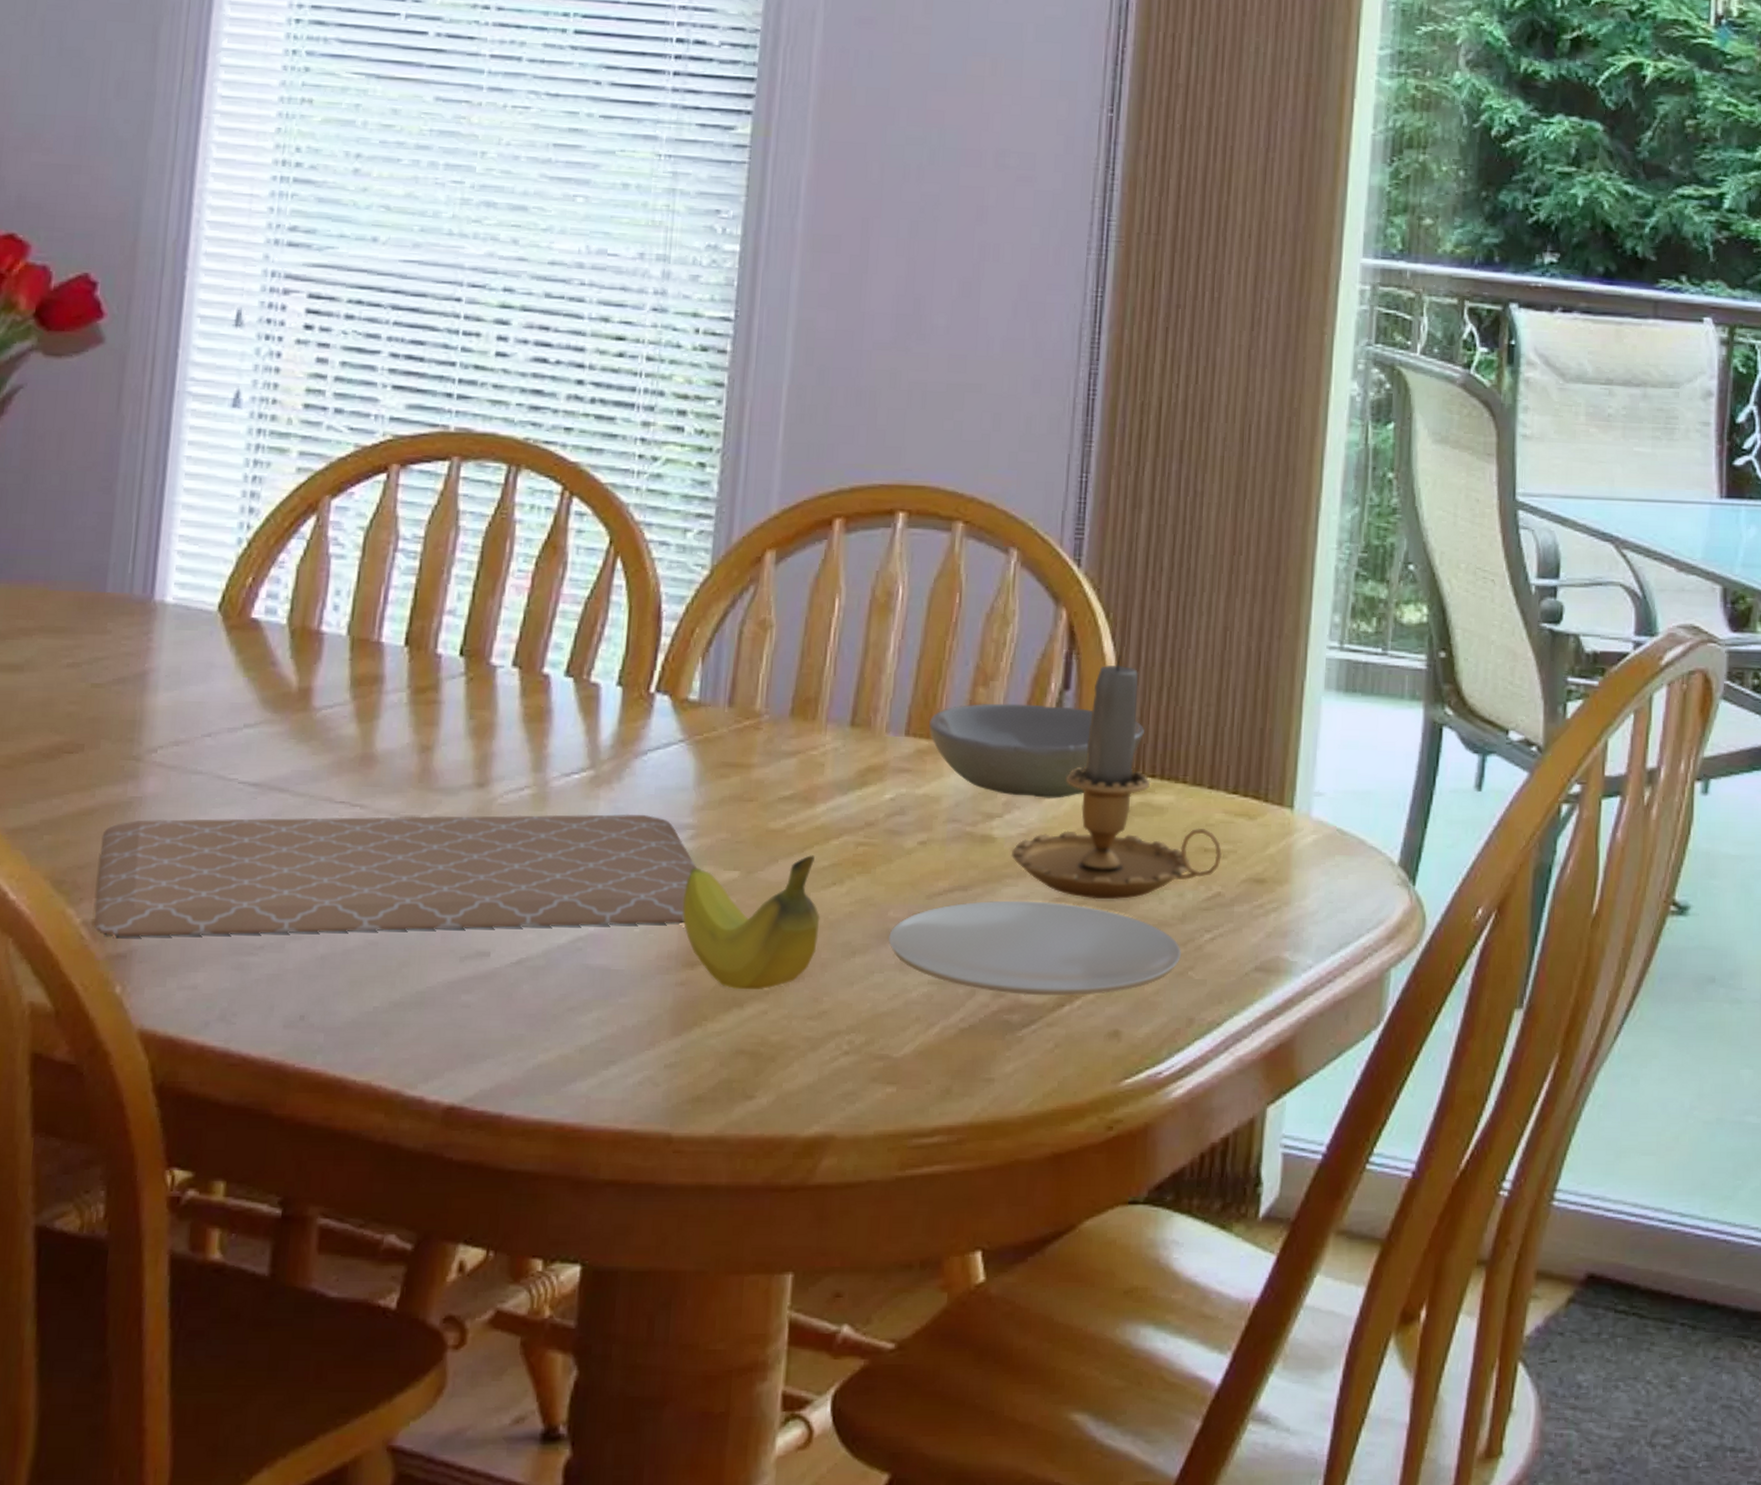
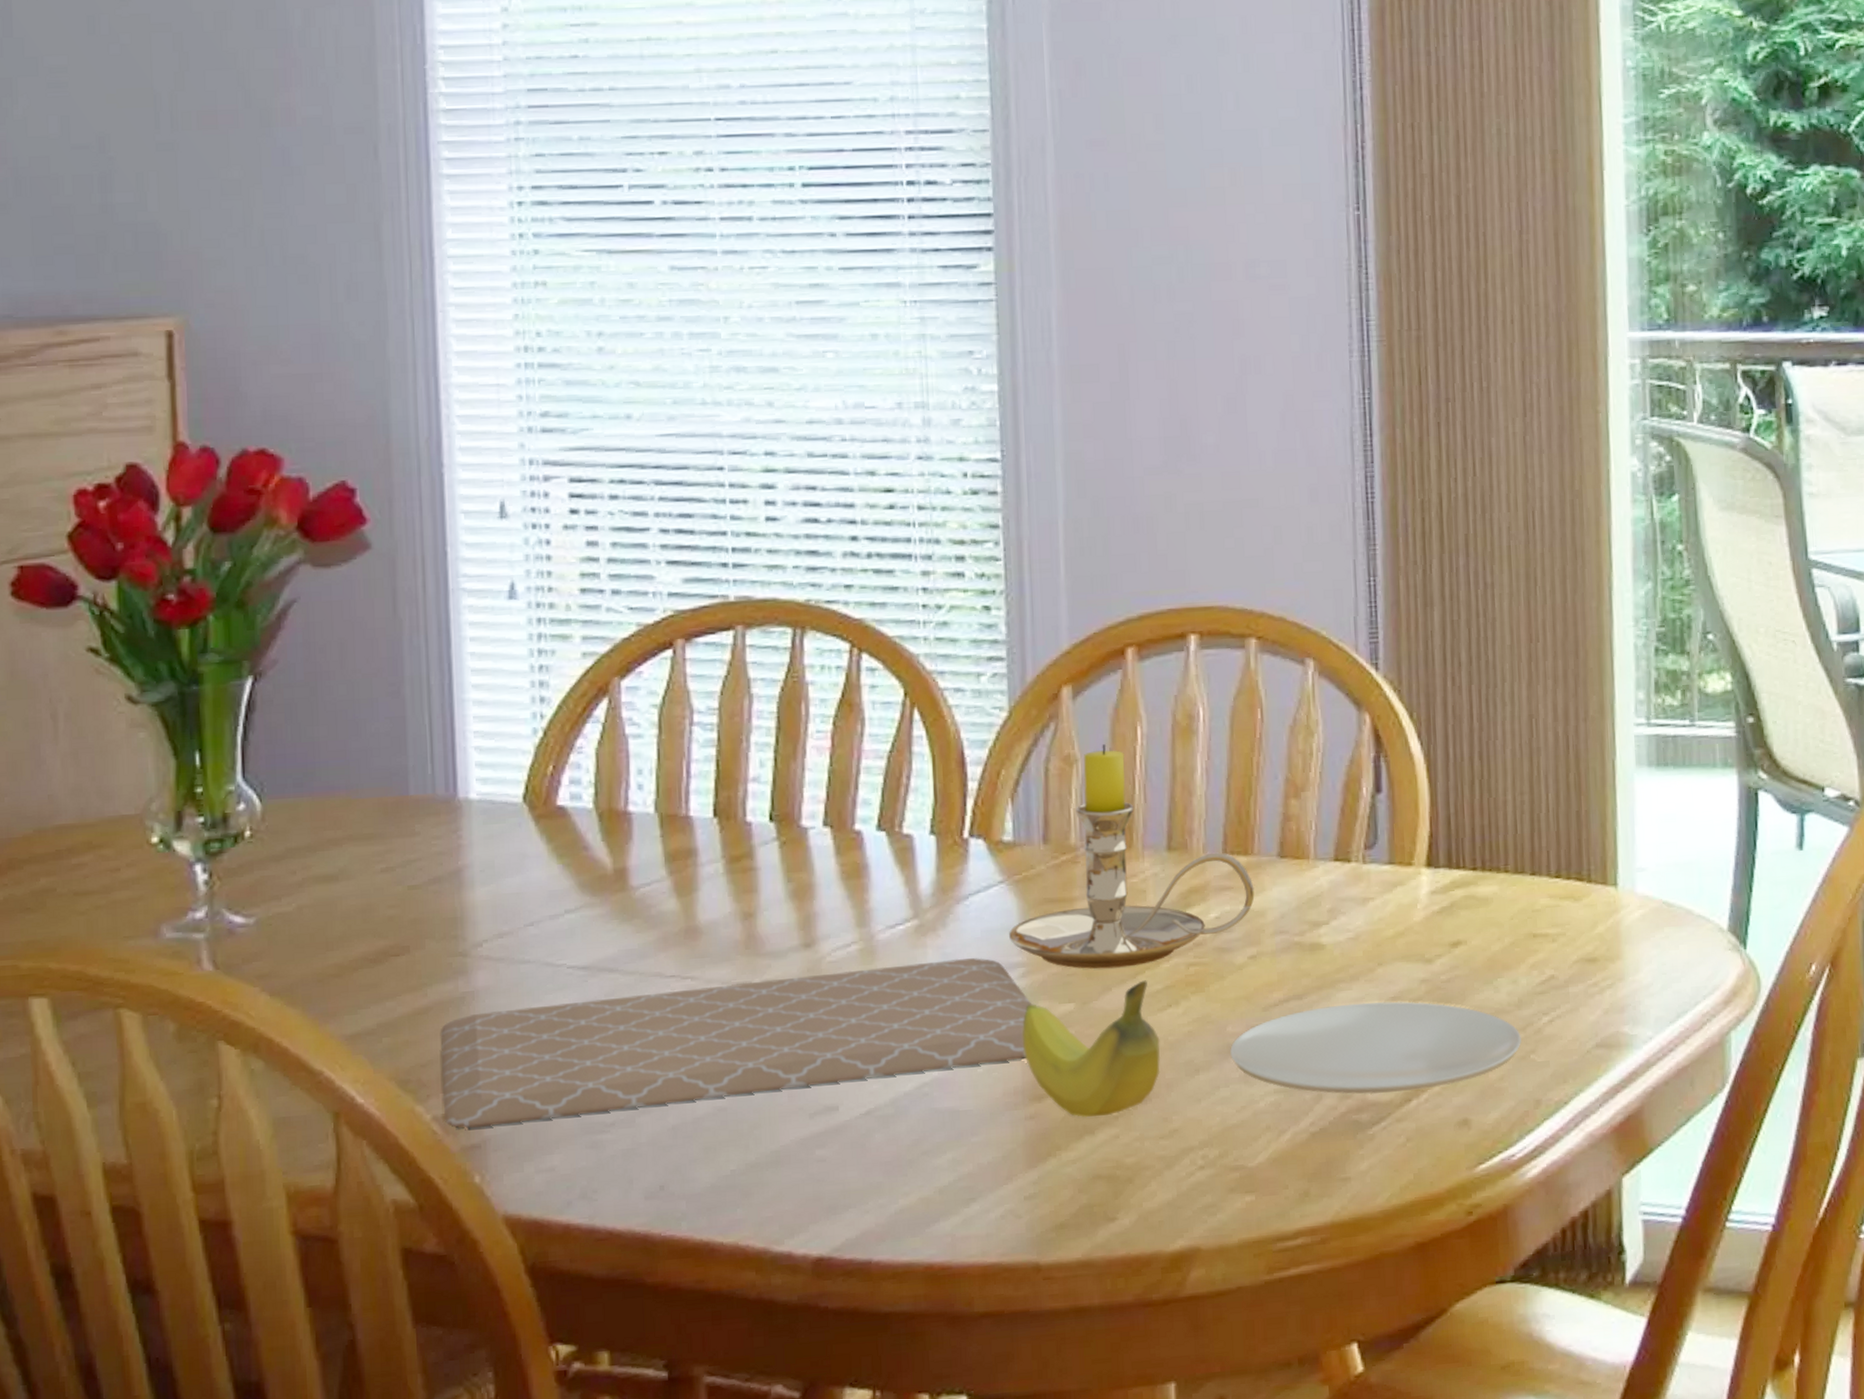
candlestick: none [682,613,932,840] -> present [1009,744,1255,969]
bowl: present [928,703,1144,798] -> none [1244,809,1461,902]
candlestick: present [1011,655,1222,900] -> none [1341,753,1551,995]

